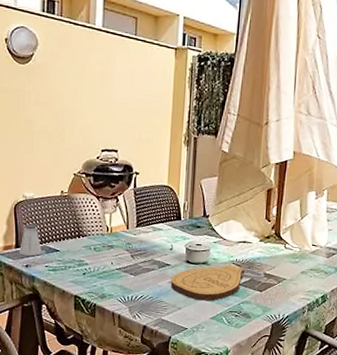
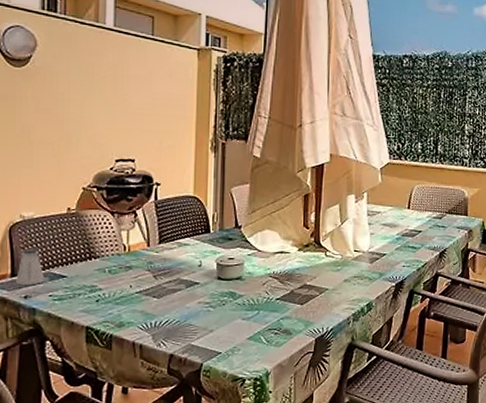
cutting board: present [170,265,264,301] -> none [200,278,305,320]

